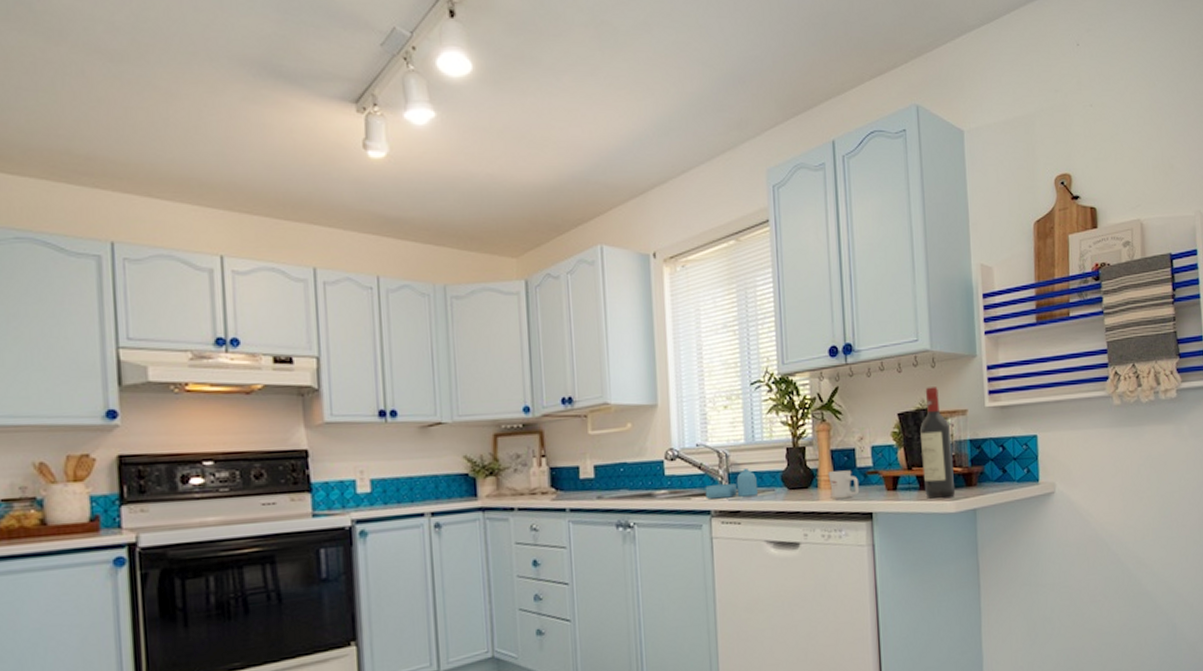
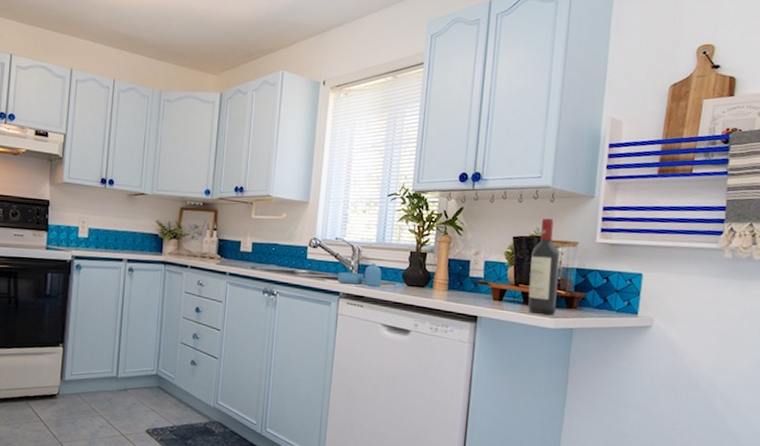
mug: present [828,470,860,500] -> none [443,276,470,301]

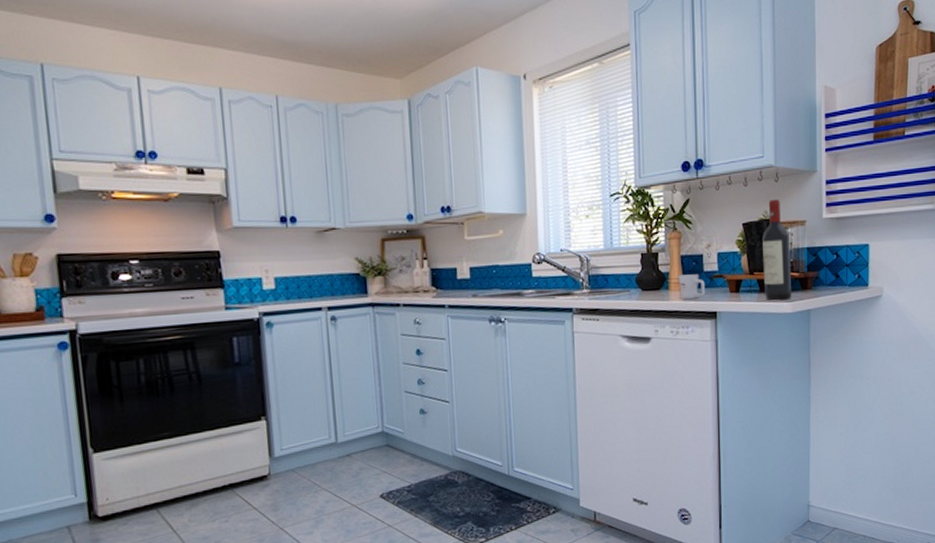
soap dispenser: present [337,263,382,286] -> none [568,272,616,299]
mug: none [443,276,470,301] -> present [678,274,706,300]

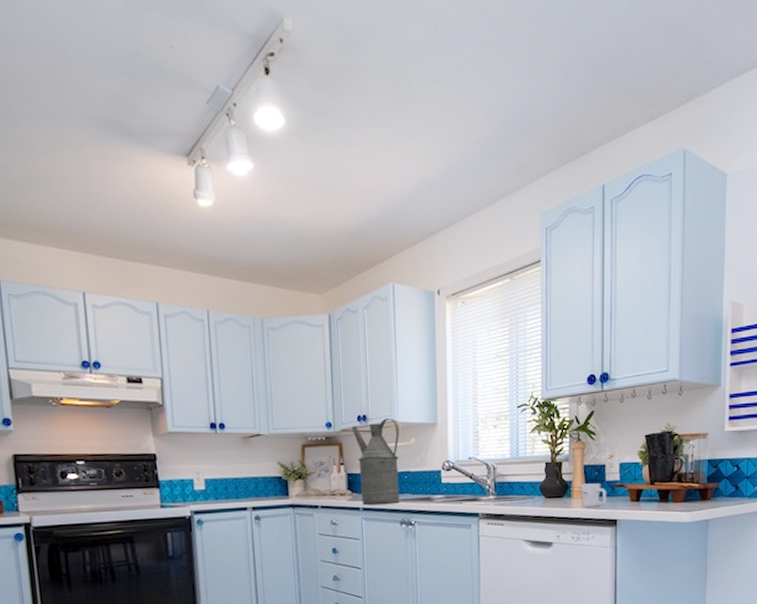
watering can: none [435,210,488,303] -> present [351,419,400,506]
wine bottle: present [763,199,792,301] -> none [664,412,692,510]

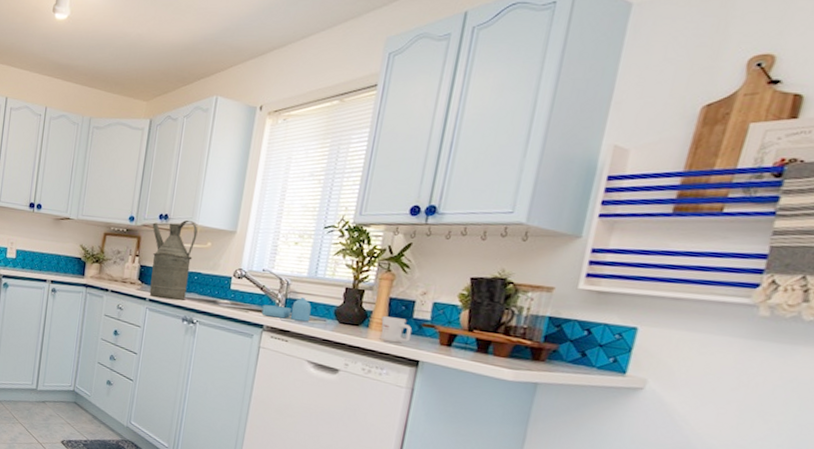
soap dispenser: none [475,479,520,504] -> present [261,298,311,322]

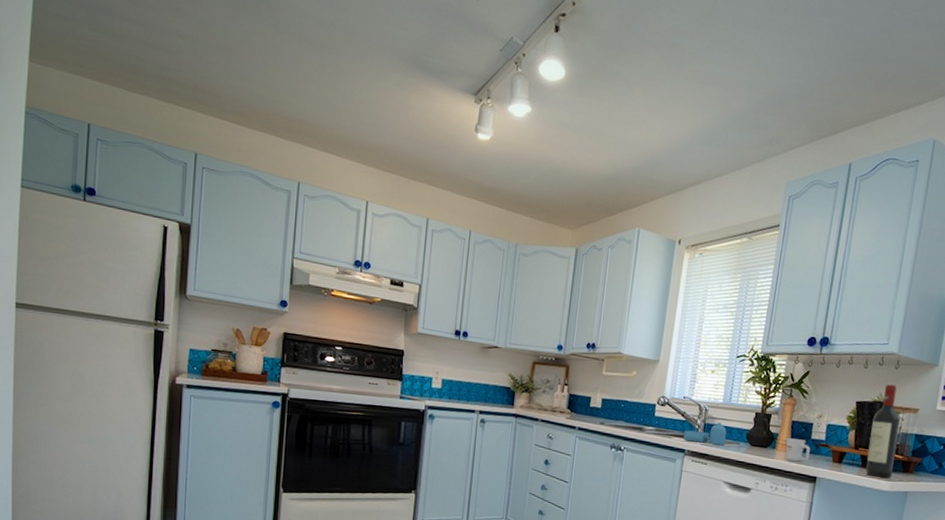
watering can: present [149,220,198,301] -> none [578,349,624,429]
wine bottle: none [482,258,529,367] -> present [865,384,901,479]

